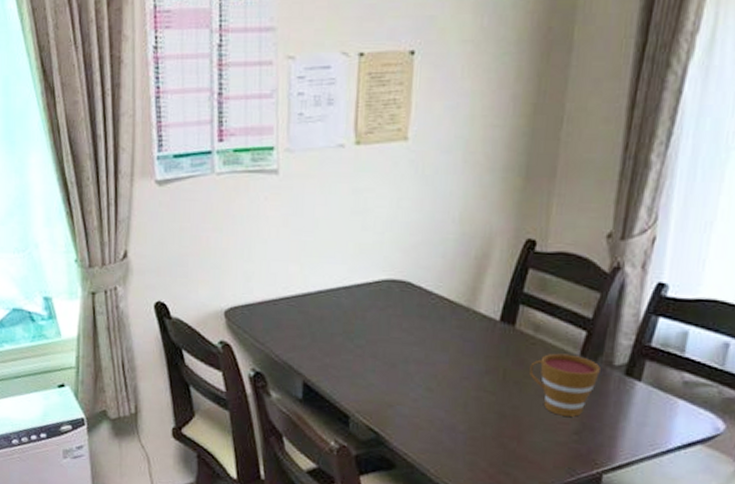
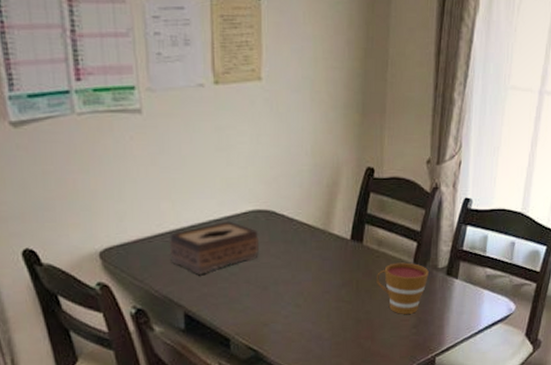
tissue box: none [293,289,391,343] -> present [169,221,259,275]

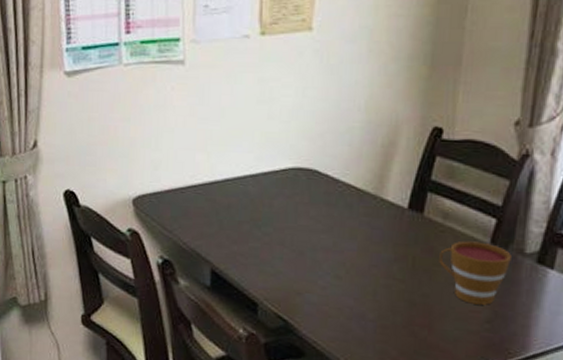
tissue box: present [169,221,259,275] -> none [201,177,298,231]

